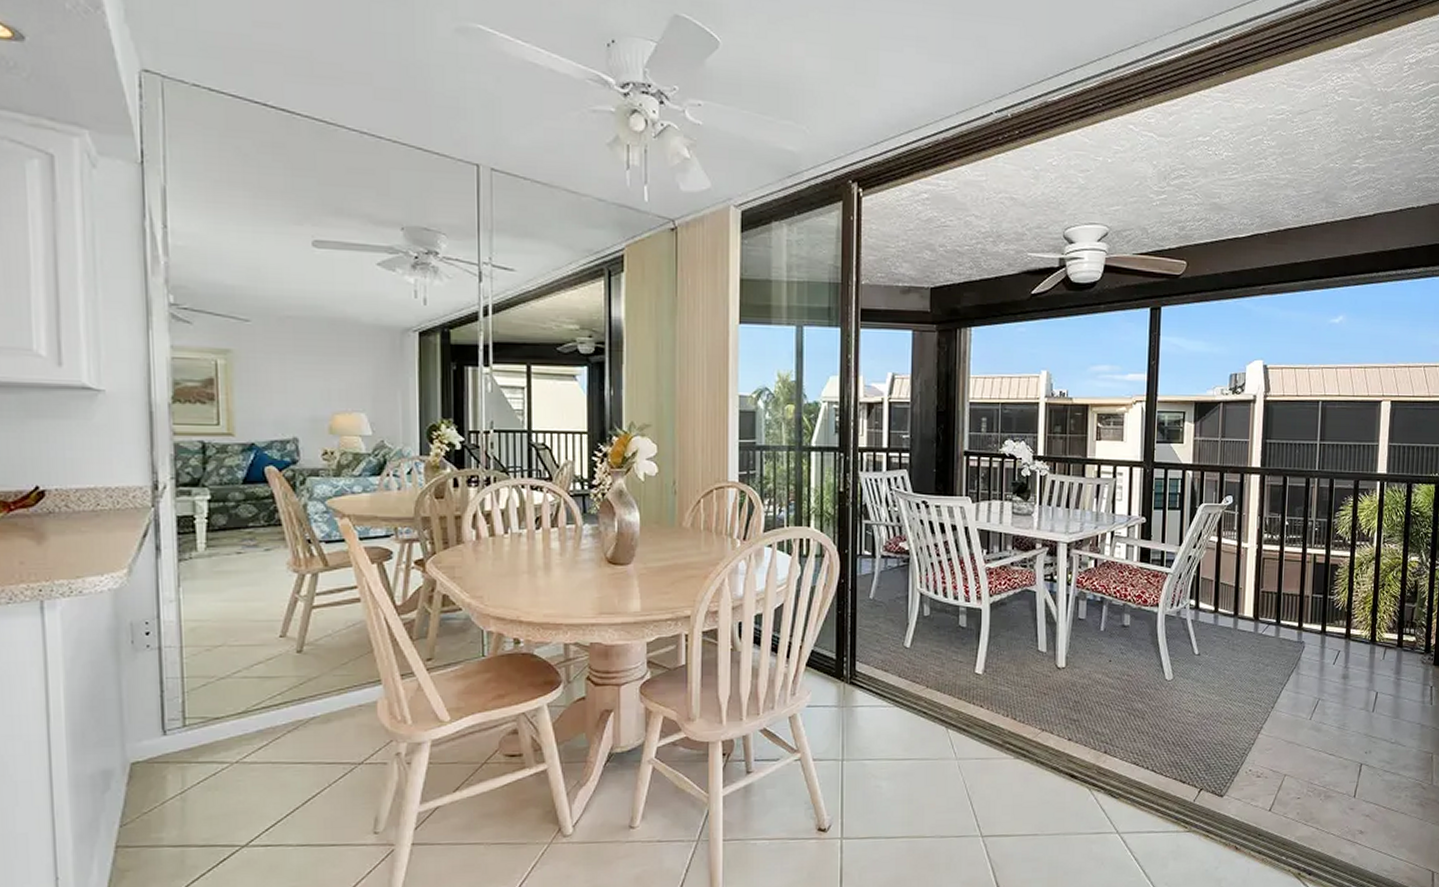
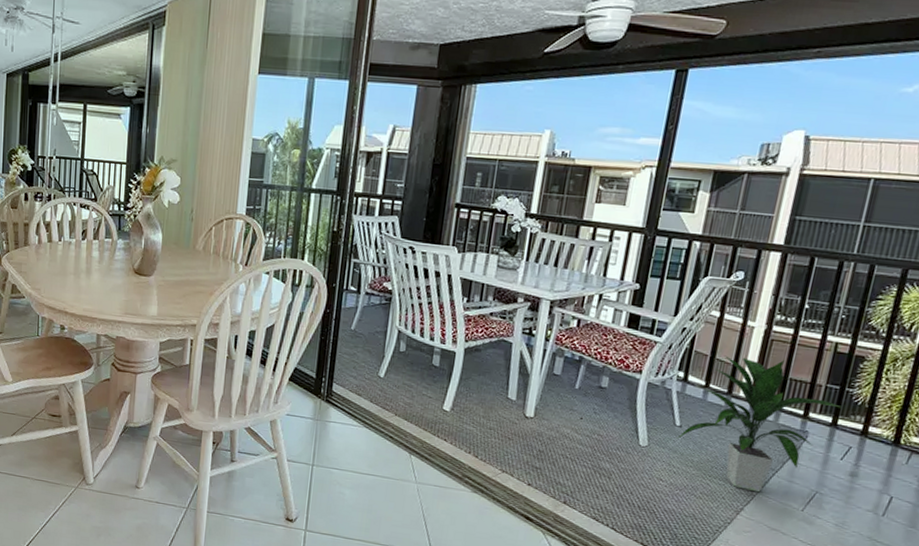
indoor plant: none [1197,575,1327,709] -> present [676,355,842,493]

